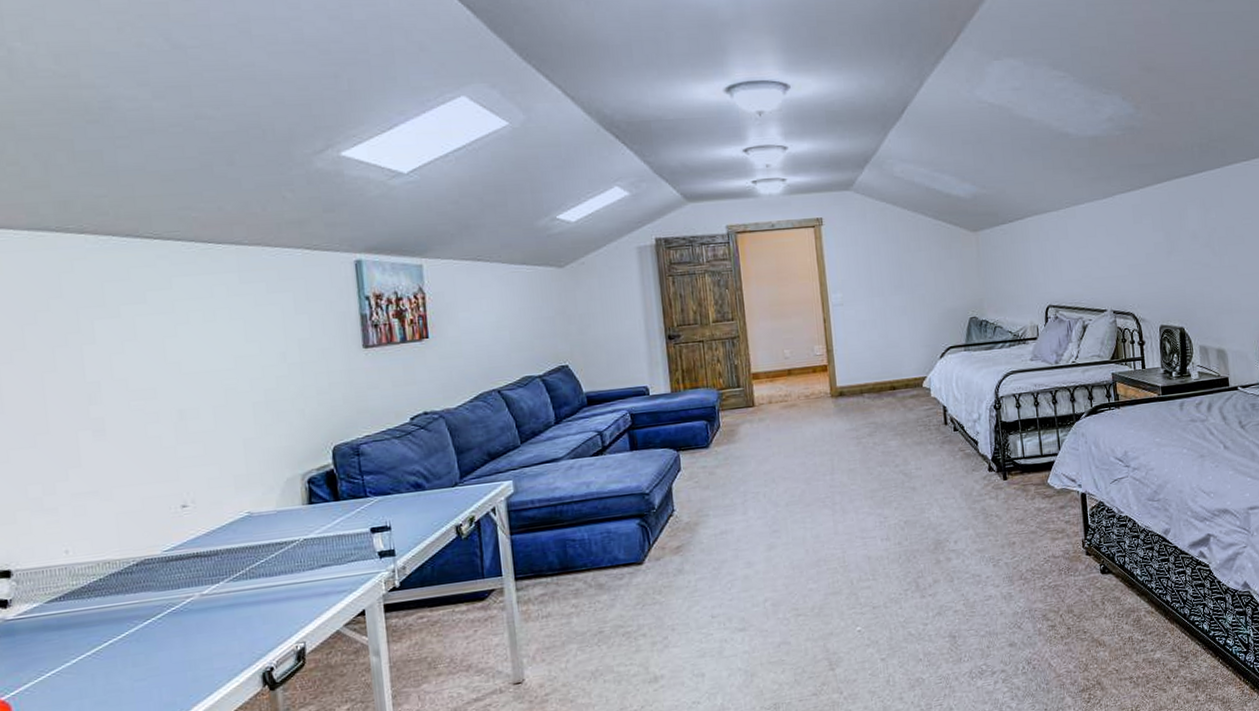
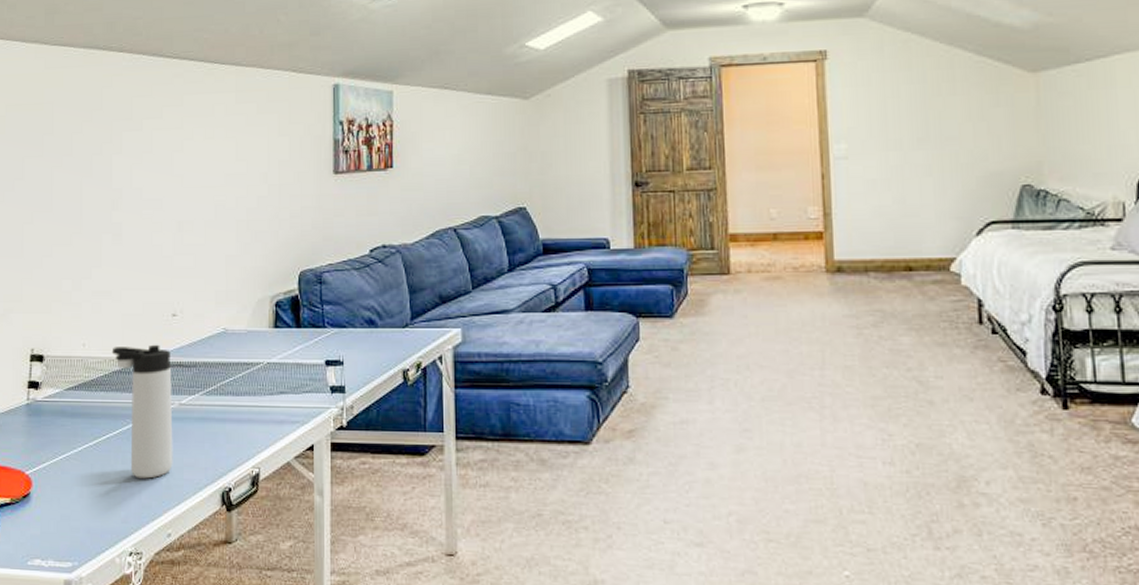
thermos bottle: none [105,538,199,678] -> present [111,344,173,479]

